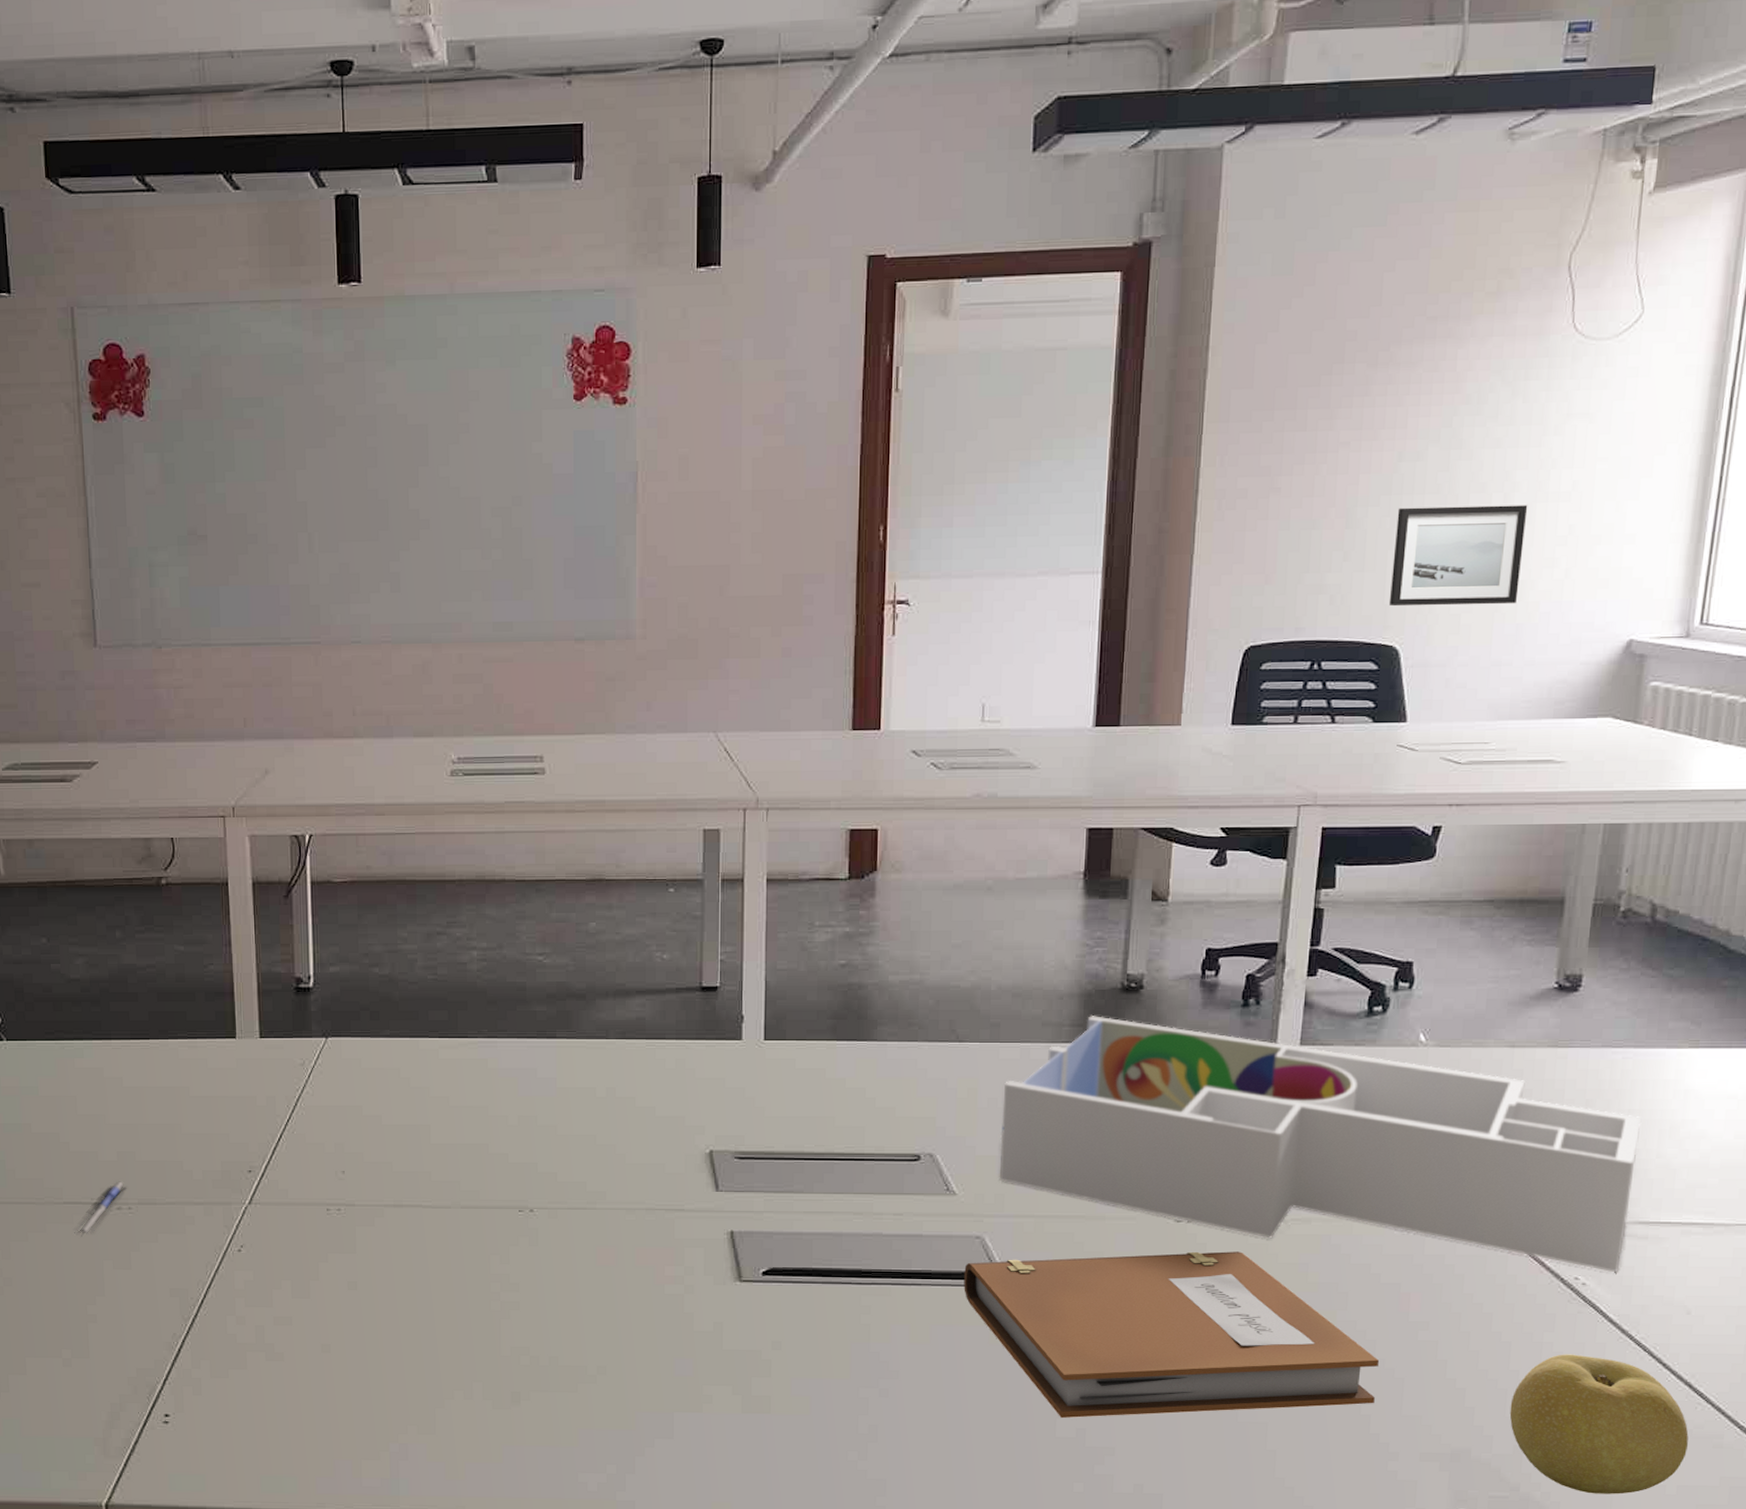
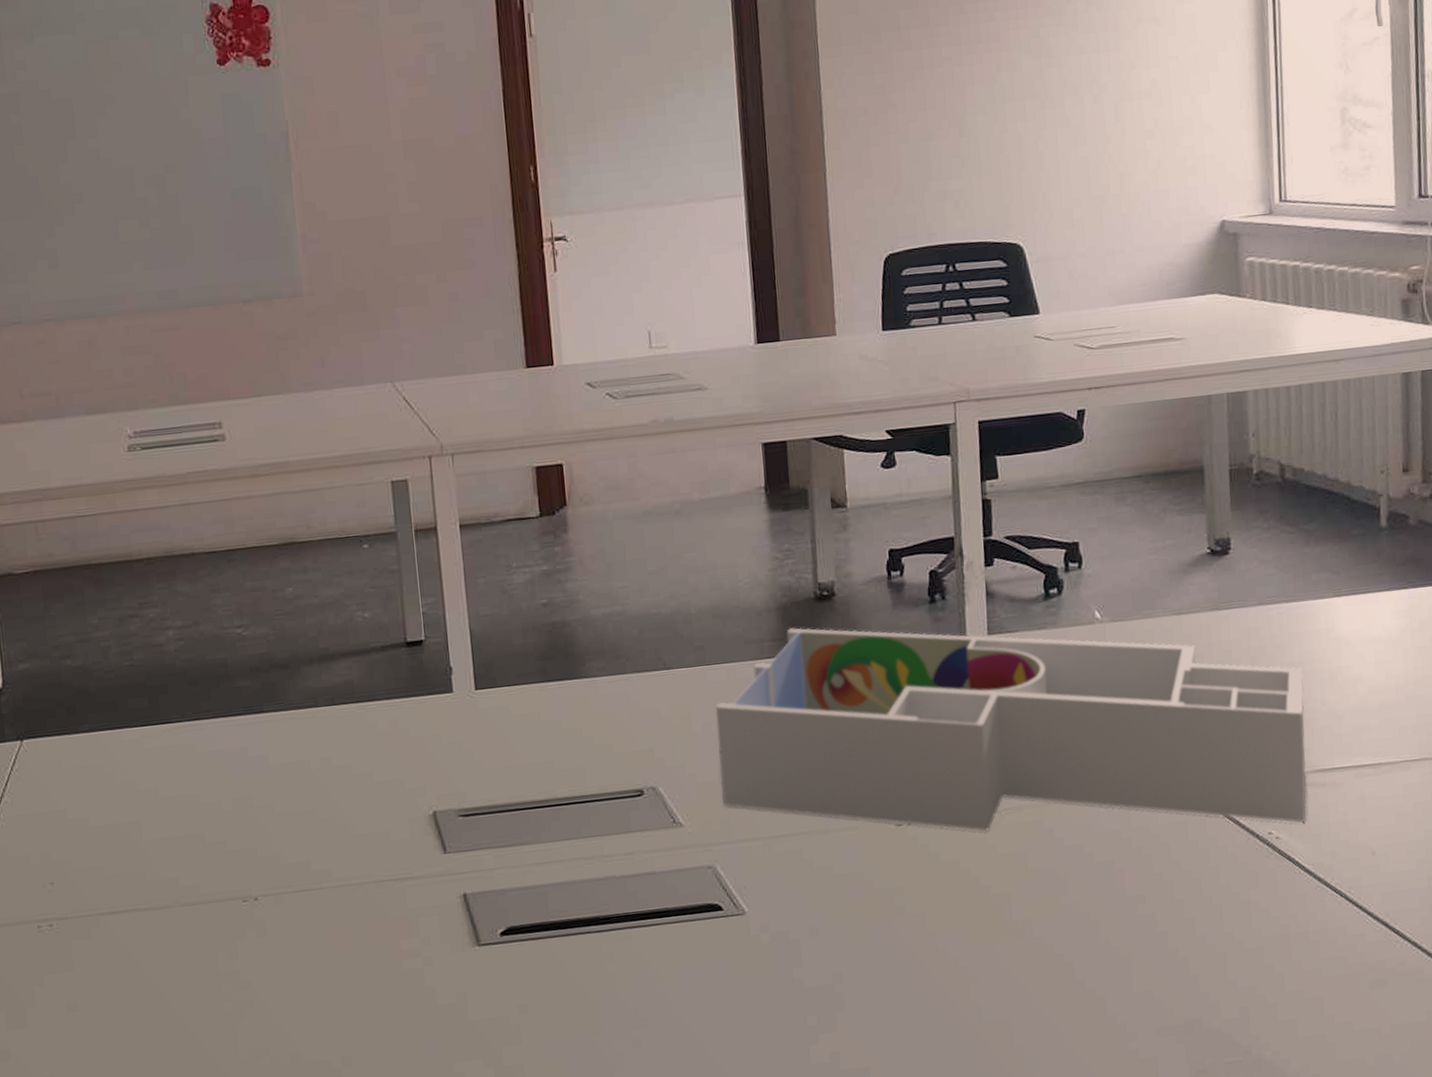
notebook: present [964,1251,1379,1418] -> none [700,848,1107,1044]
wall art: present [1388,505,1528,607] -> none [1003,104,1120,207]
fruit: present [1509,1354,1689,1494] -> none [1230,908,1394,1046]

